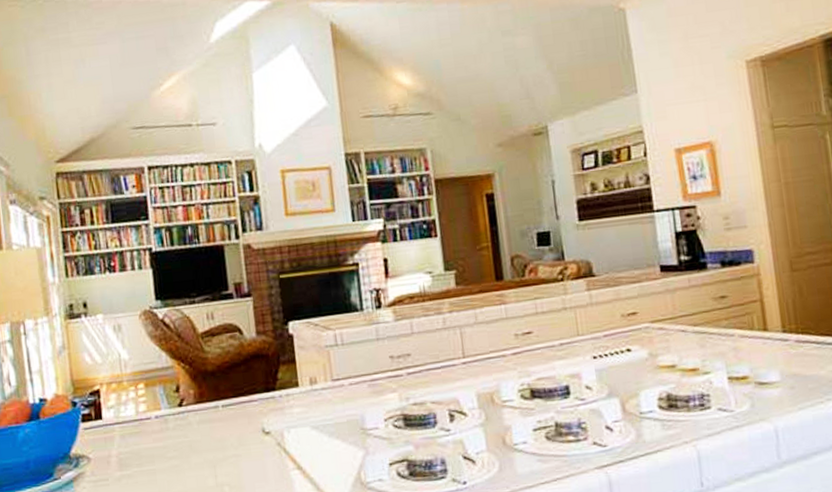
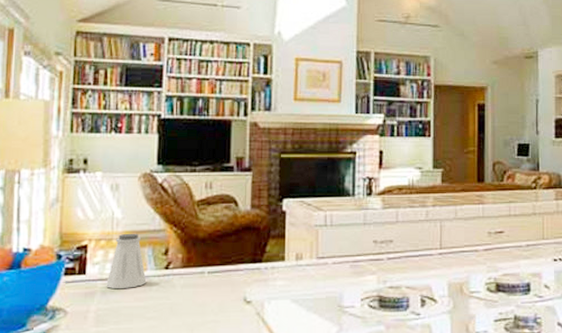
saltshaker: none [123,372,163,431] -> present [106,233,147,288]

